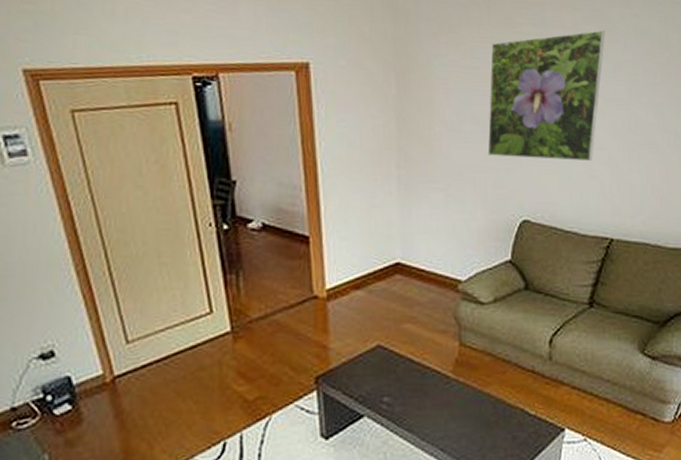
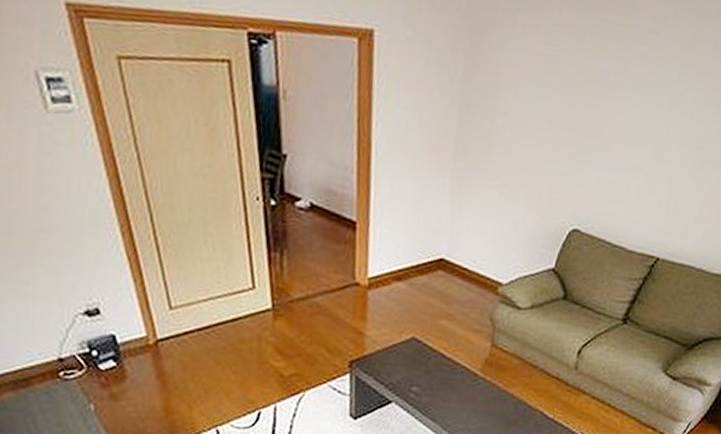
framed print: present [487,29,606,161] -> none [548,26,697,174]

